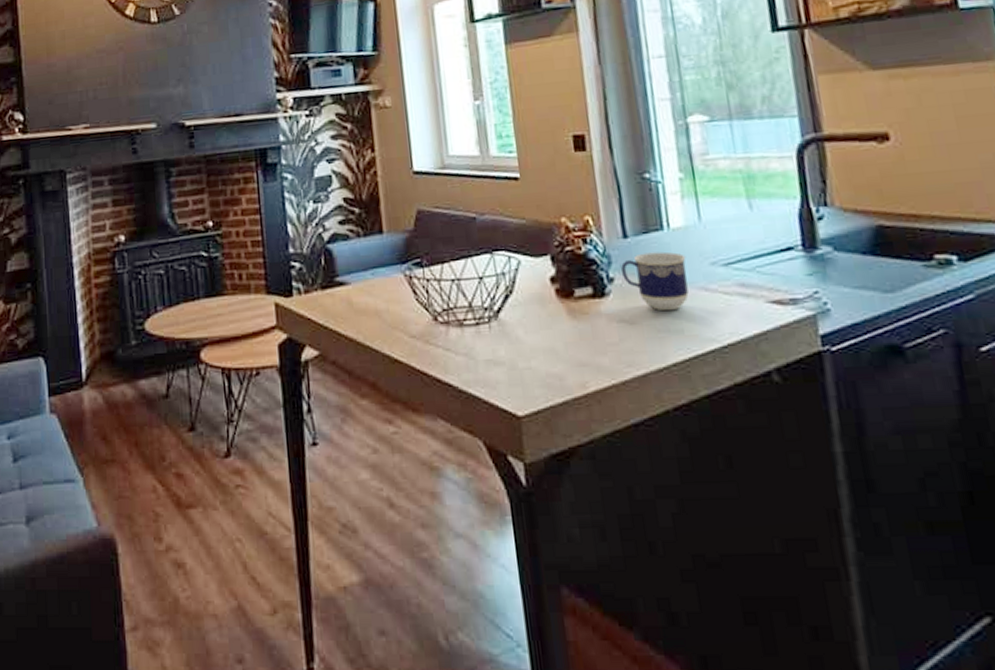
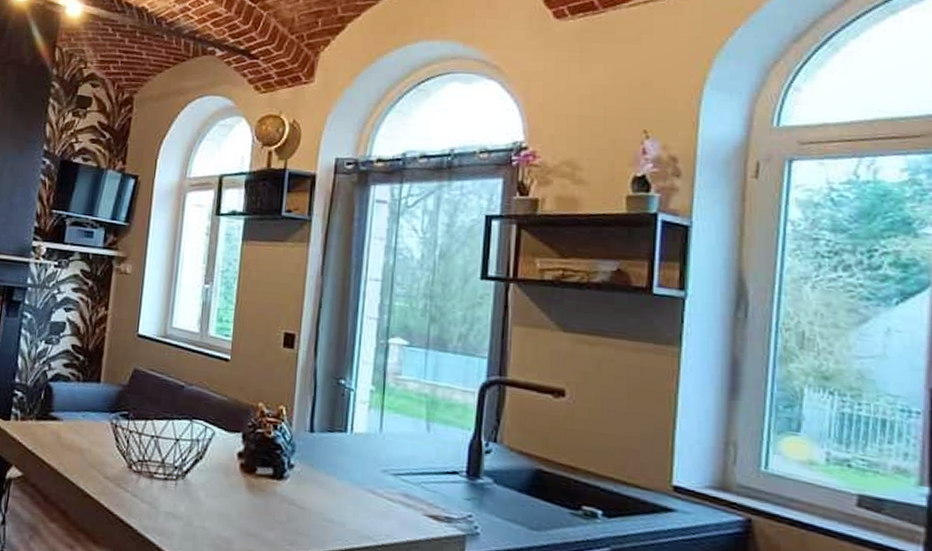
cup: present [621,251,689,311] -> none [302,448,362,505]

